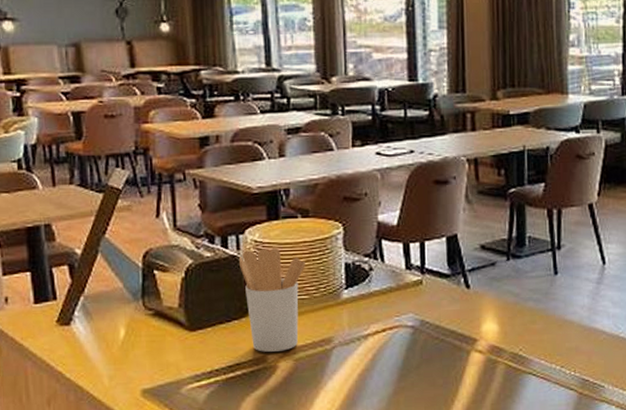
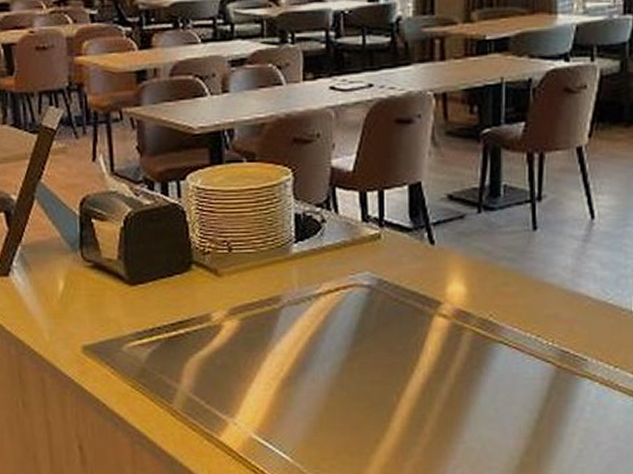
utensil holder: present [239,248,305,352] -> none [181,196,251,310]

